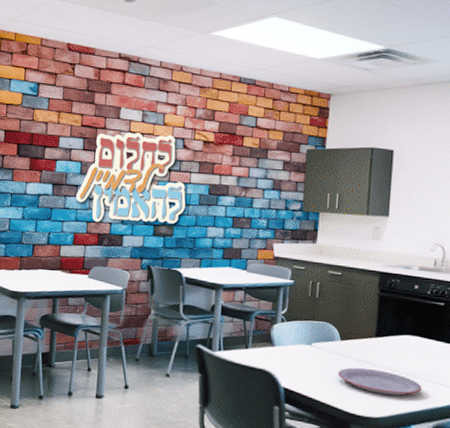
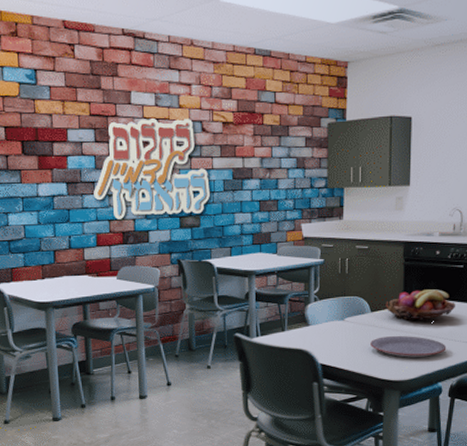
fruit basket: none [357,323,434,358] -> present [385,289,455,321]

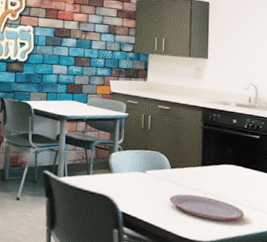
fruit basket: present [385,289,455,321] -> none [185,153,252,185]

